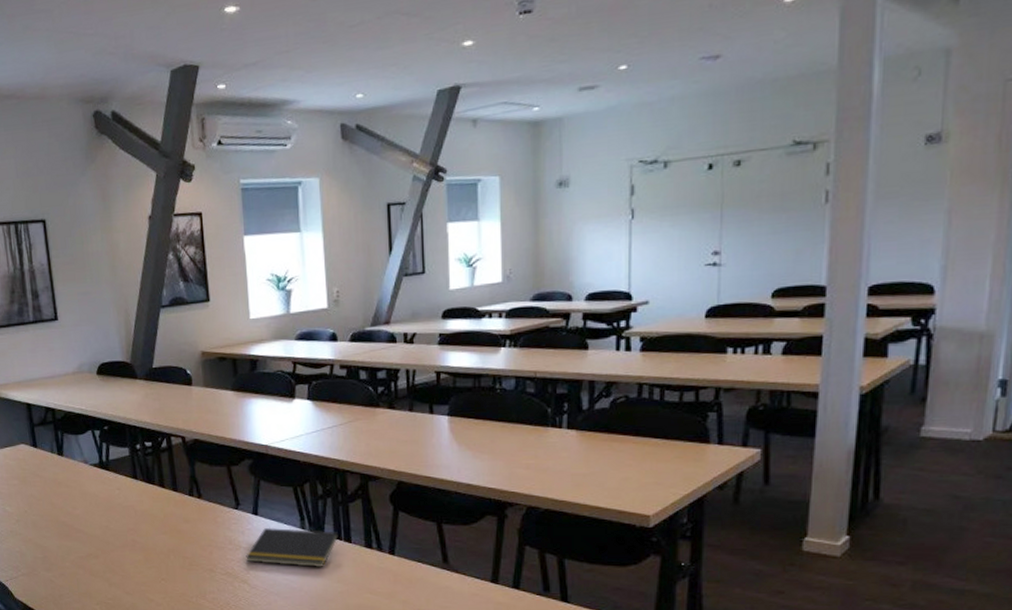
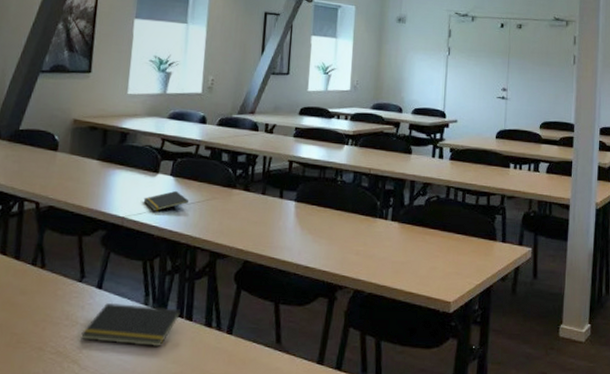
notepad: none [283,414,331,437] -> present [143,190,189,211]

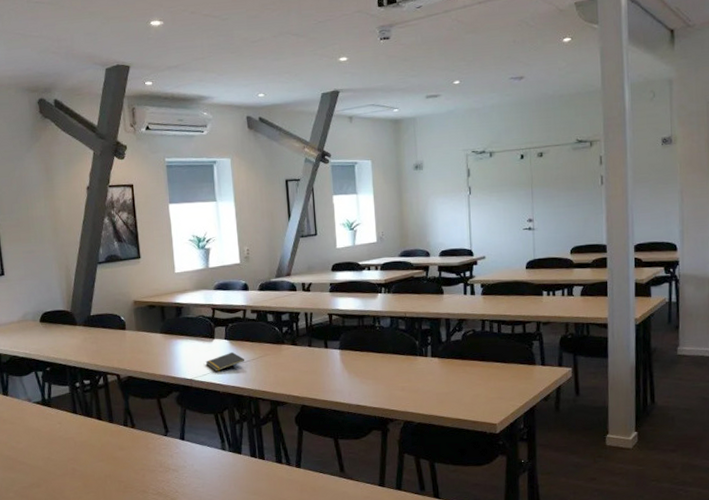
notepad: present [81,302,181,348] -> none [174,450,254,484]

